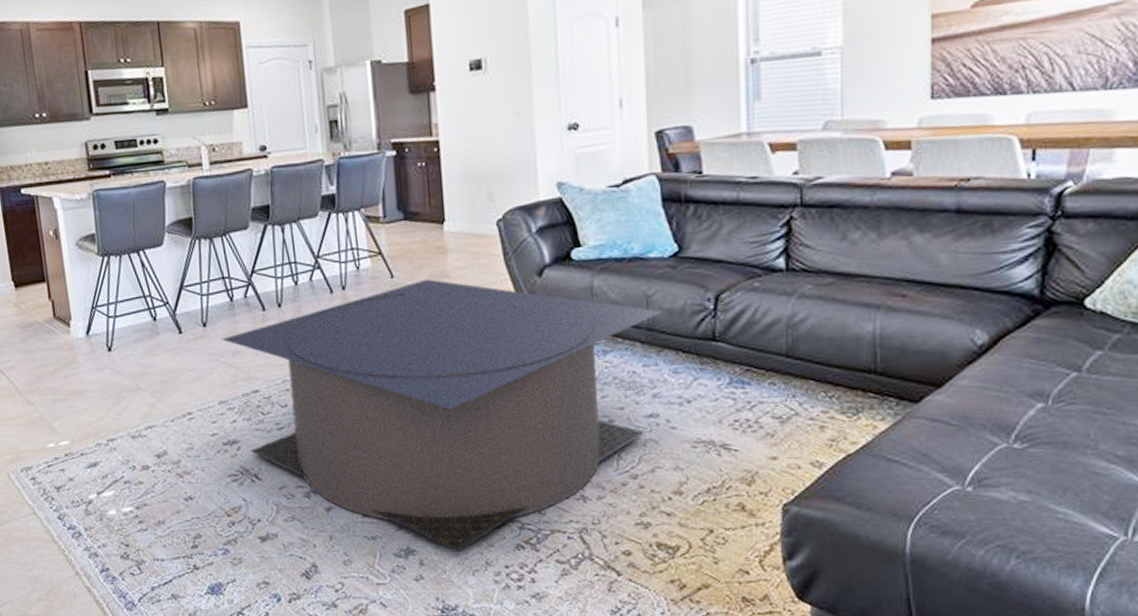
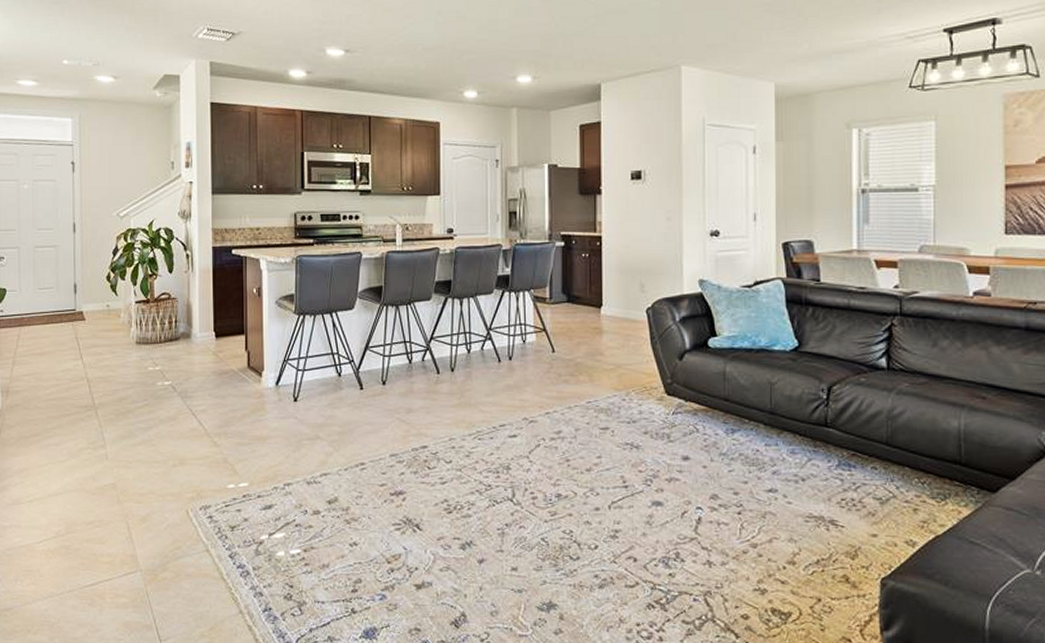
coffee table: present [222,279,662,553] -> none [398,355,783,609]

